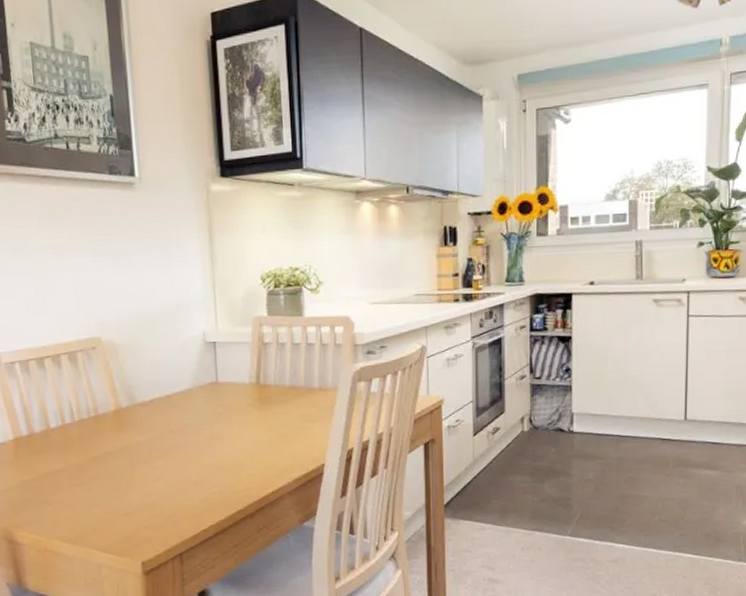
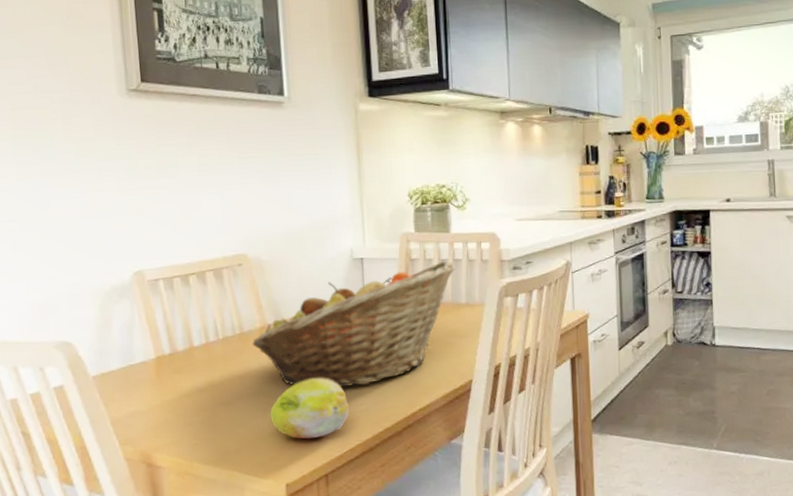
fruit basket: none [107,345,308,470] -> present [253,260,455,388]
fruit: none [125,460,203,519] -> present [270,378,349,439]

